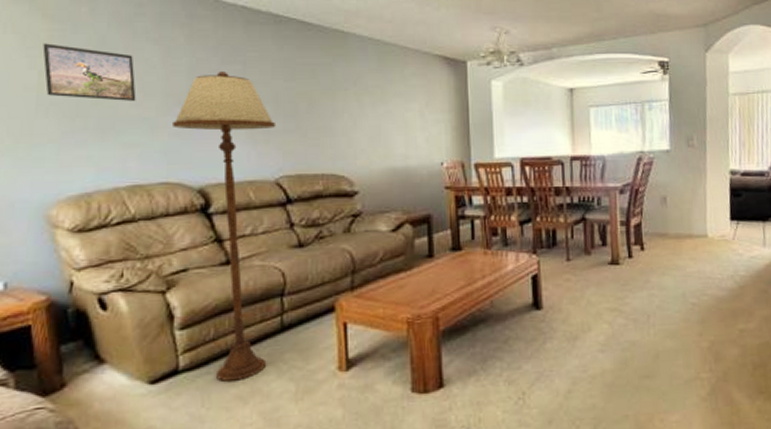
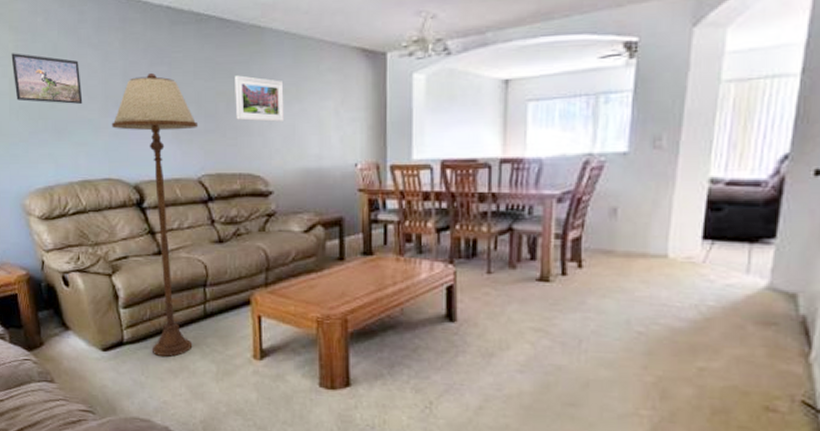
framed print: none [317,77,369,122] -> present [235,75,284,122]

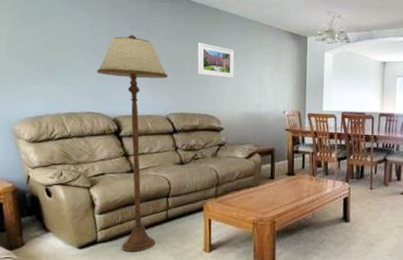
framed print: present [11,53,83,104] -> none [10,8,73,53]

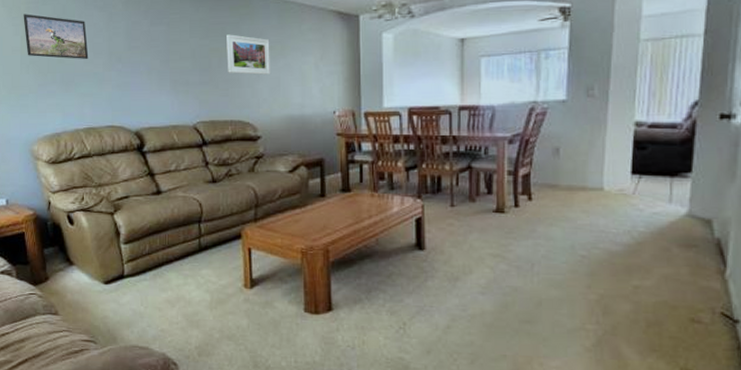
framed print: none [10,8,73,53] -> present [23,14,89,59]
floor lamp: present [96,34,168,252] -> none [114,31,194,288]

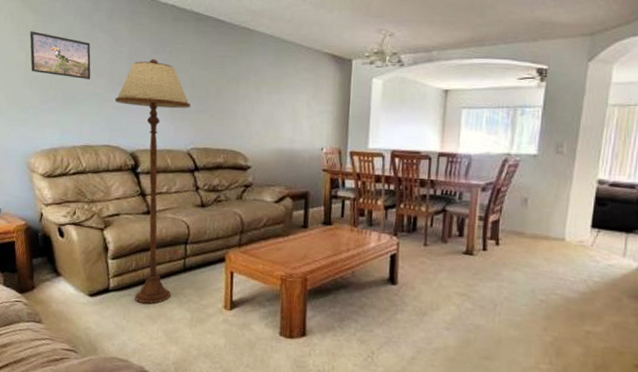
floor lamp: none [114,31,194,288] -> present [114,58,191,304]
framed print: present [227,34,270,75] -> none [224,67,266,109]

